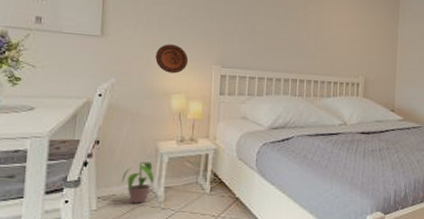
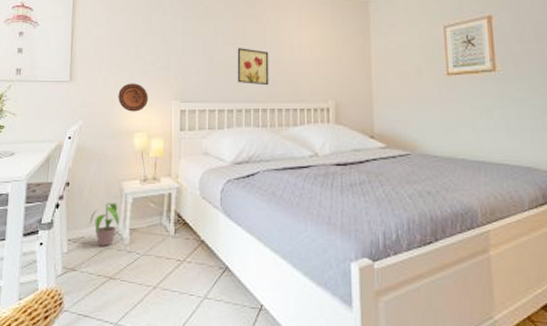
wall art: none [278,20,309,58] -> present [237,48,269,86]

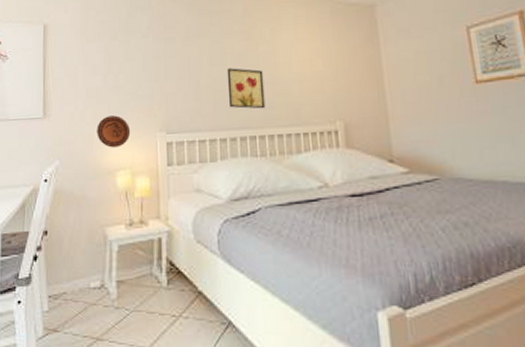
potted plant: present [89,202,119,246] -> none [71,252,104,302]

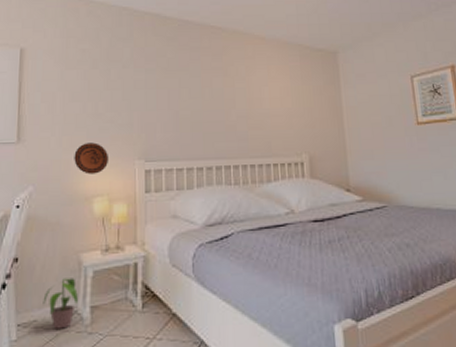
potted plant: none [71,252,104,302] -> present [43,278,78,329]
wall art: present [227,68,266,109] -> none [205,101,240,141]

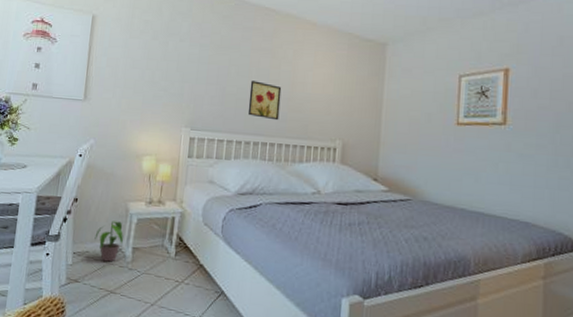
decorative plate: present [74,142,110,174] -> none [130,107,160,136]
wall art: none [205,101,240,141] -> present [248,80,282,121]

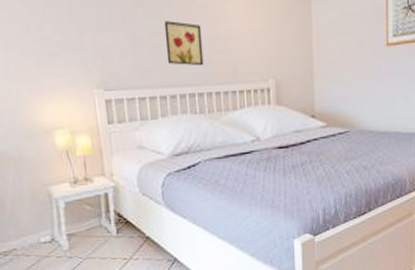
potted plant: present [94,221,124,262] -> none [18,209,54,256]

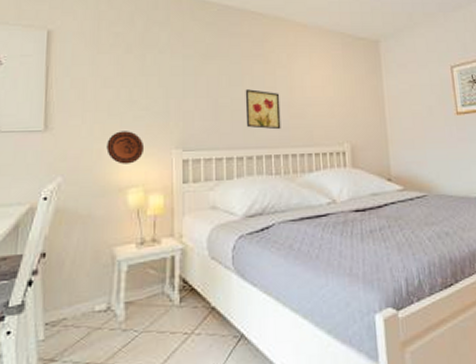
decorative plate: none [25,70,65,106] -> present [106,131,145,164]

